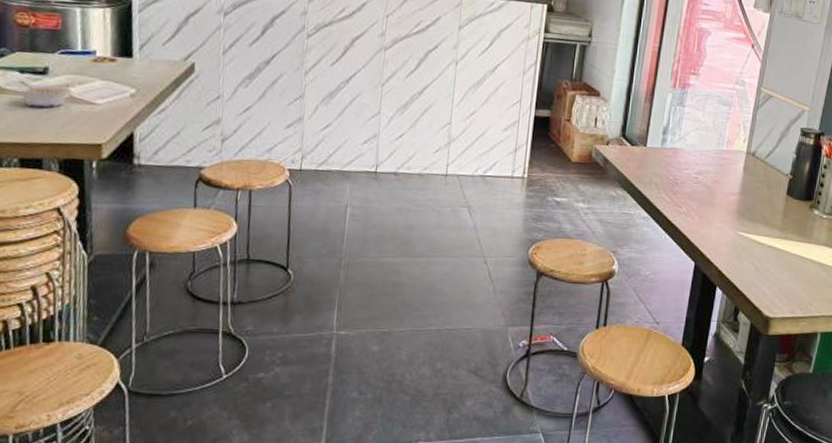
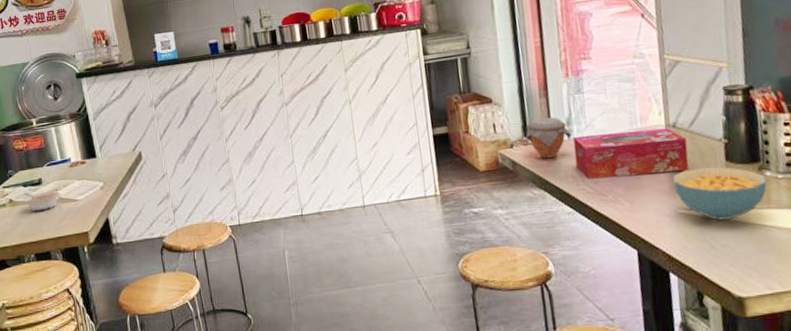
jar: none [621,121,665,163] -> present [525,117,572,159]
tissue box: none [661,146,760,197] -> present [573,127,689,179]
cereal bowl: none [739,196,813,247] -> present [673,167,767,220]

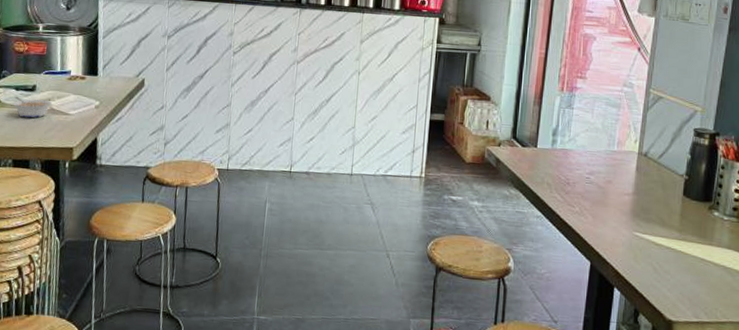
jar: present [525,117,572,159] -> none [512,124,555,163]
tissue box: present [573,127,689,179] -> none [553,147,653,198]
cereal bowl: present [673,167,767,220] -> none [634,196,713,249]

